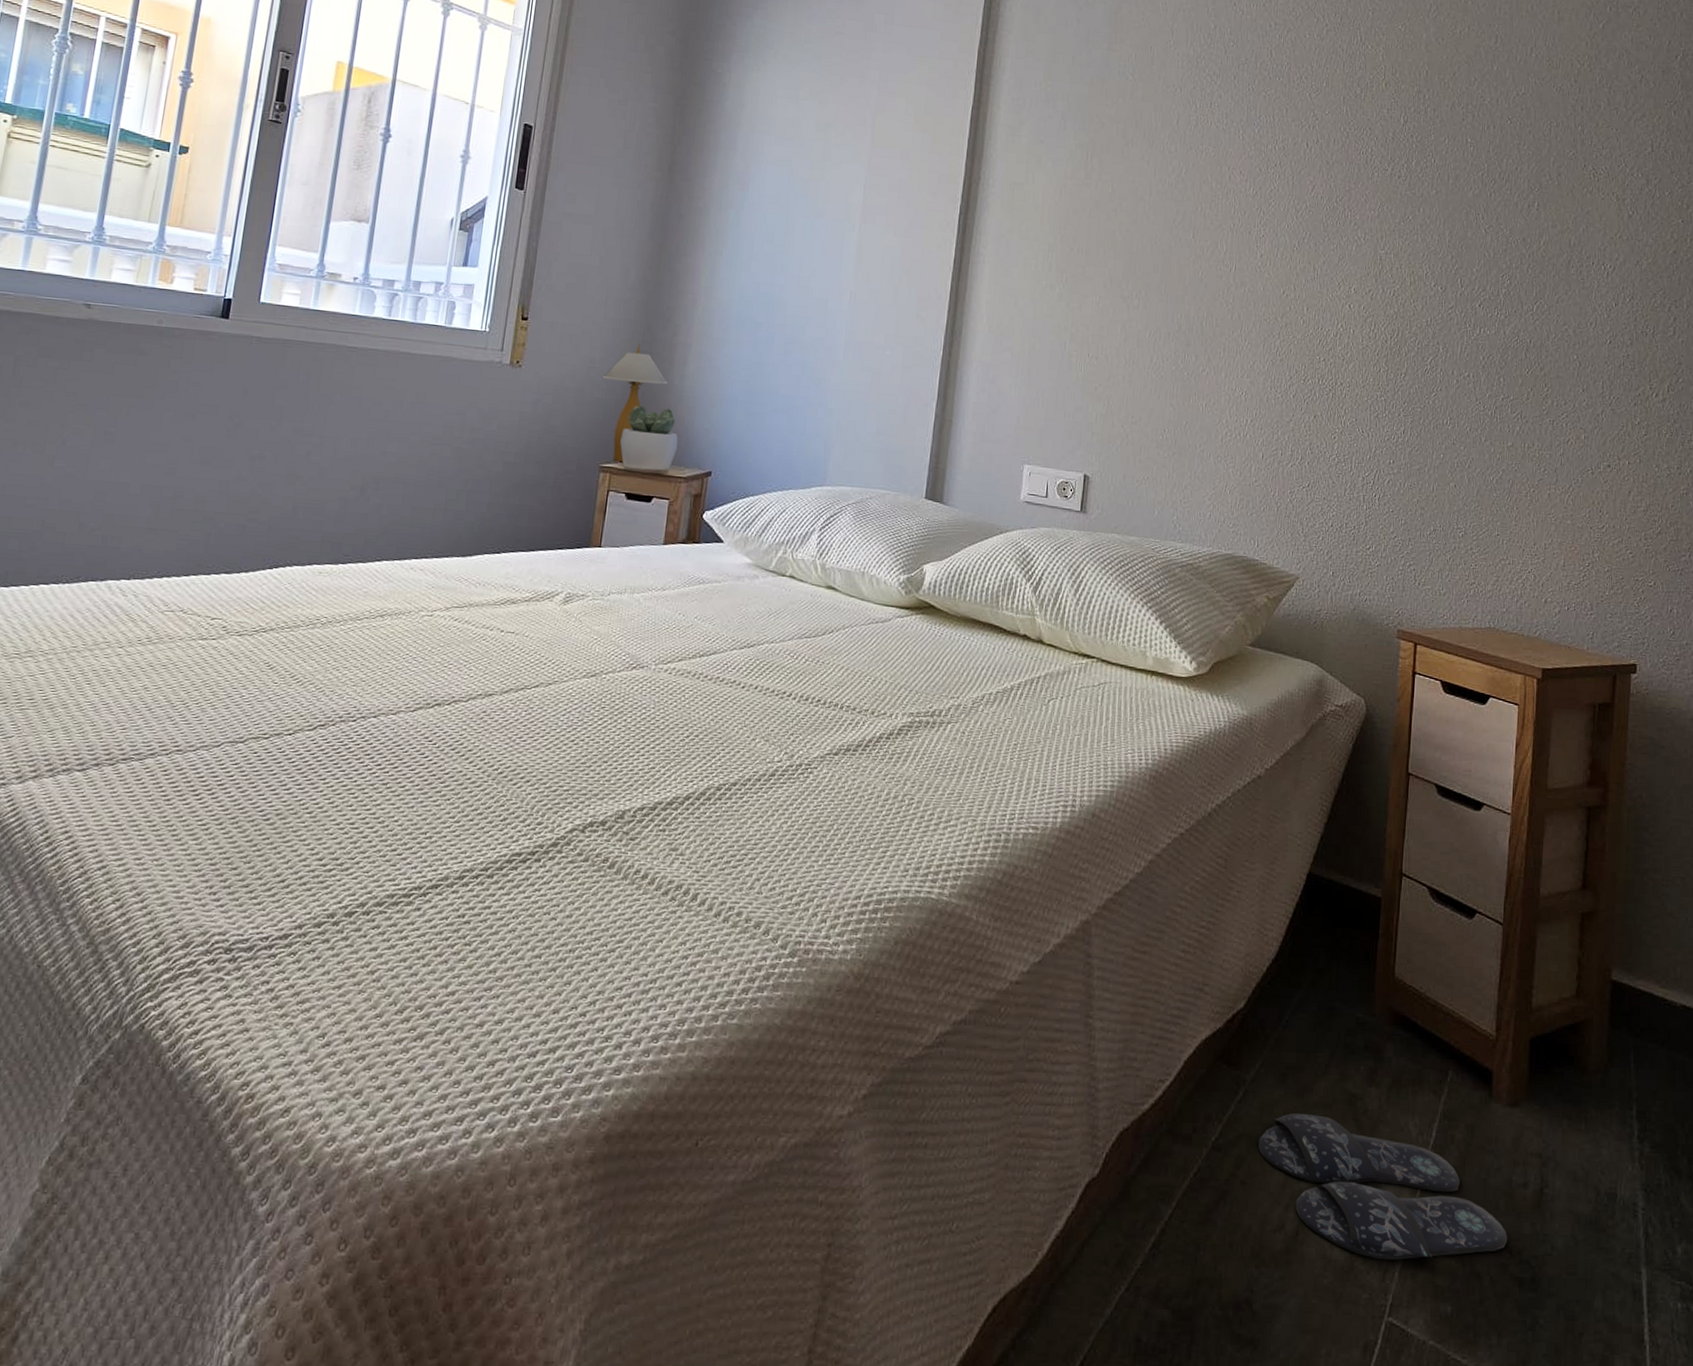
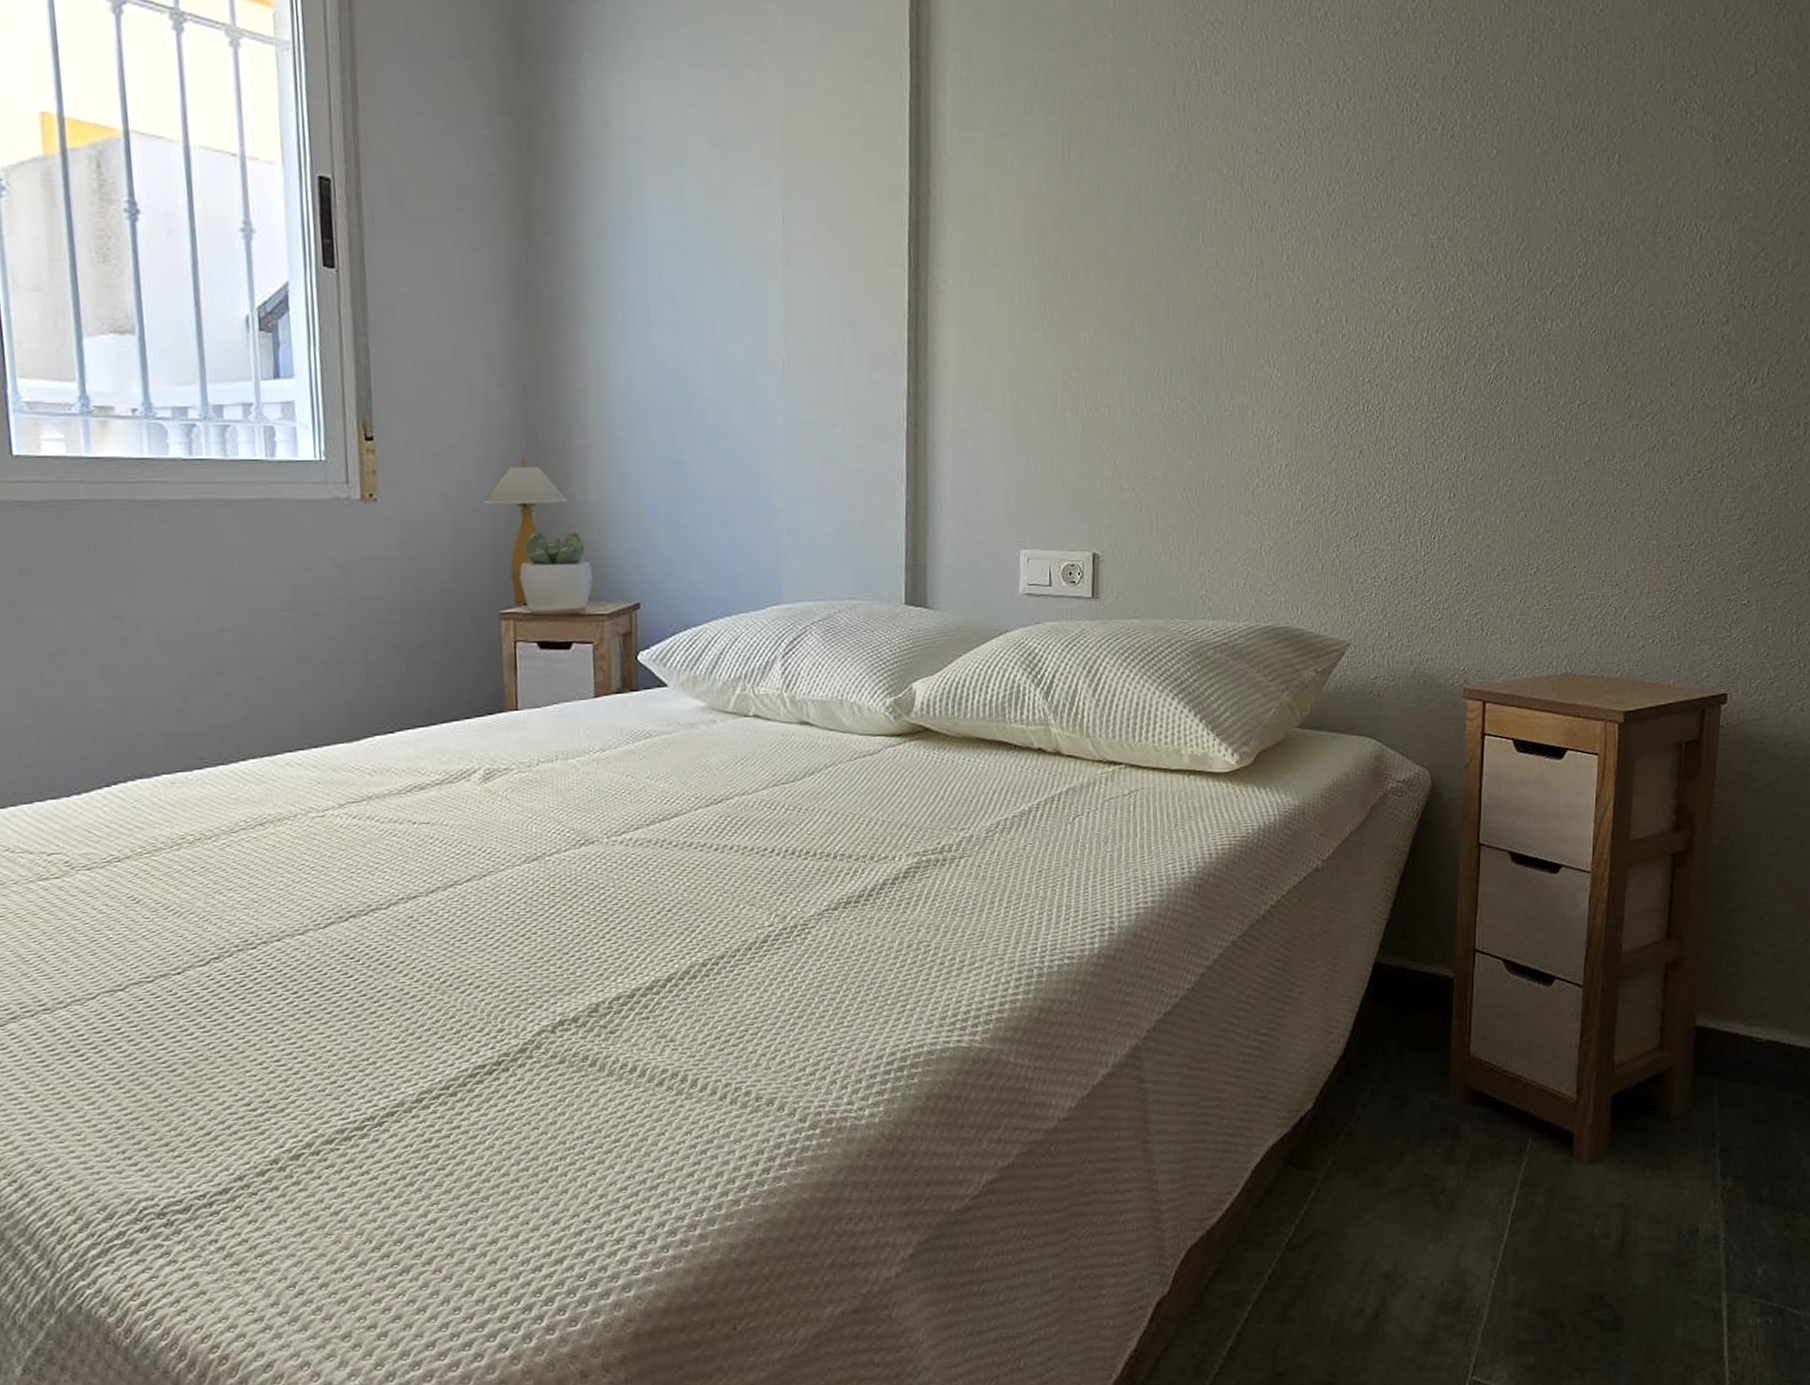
slippers: present [1258,1114,1508,1260] -> none [1333,1201,1590,1326]

